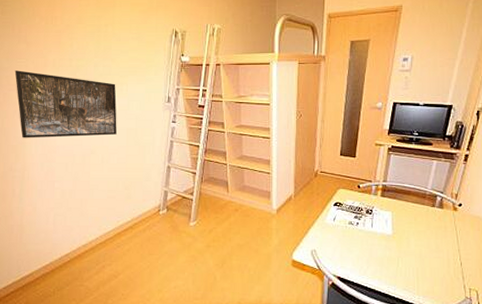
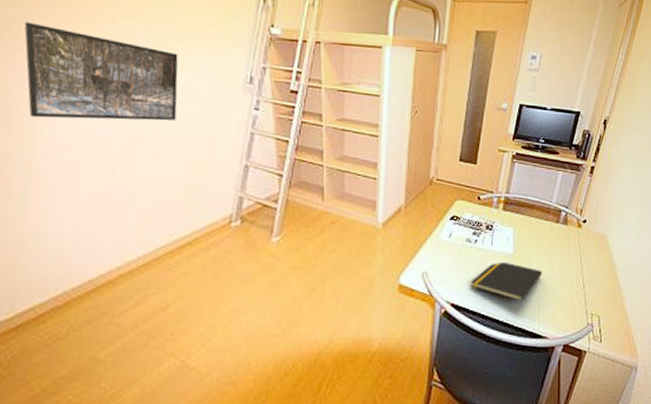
notepad: none [354,241,421,277] -> present [471,261,543,302]

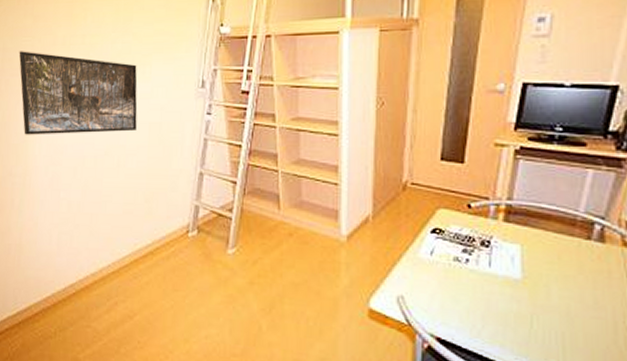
notepad: present [471,261,543,302] -> none [462,288,568,344]

